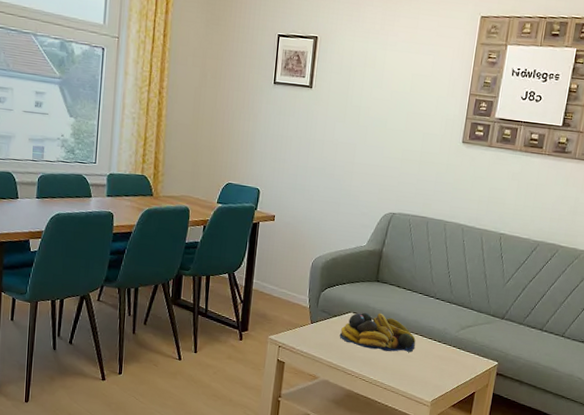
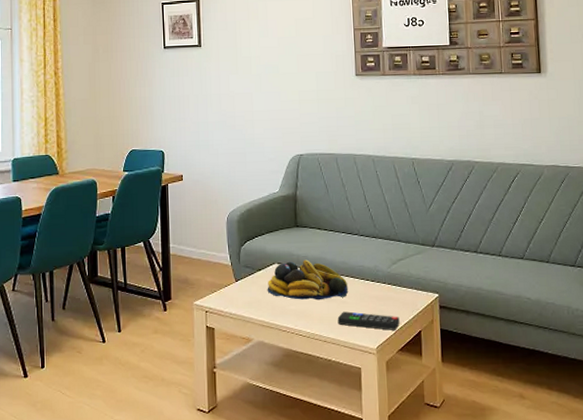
remote control: none [400,365,458,388] -> present [337,311,400,330]

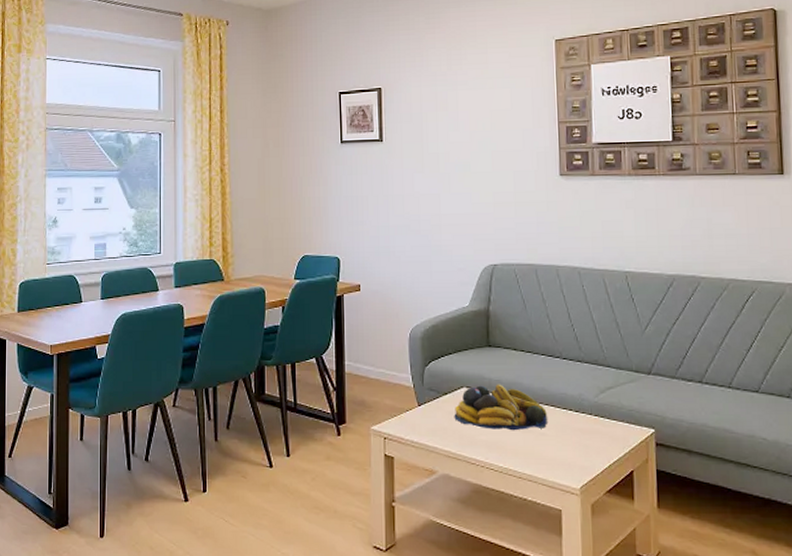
remote control: present [337,311,400,330] -> none [535,445,608,469]

